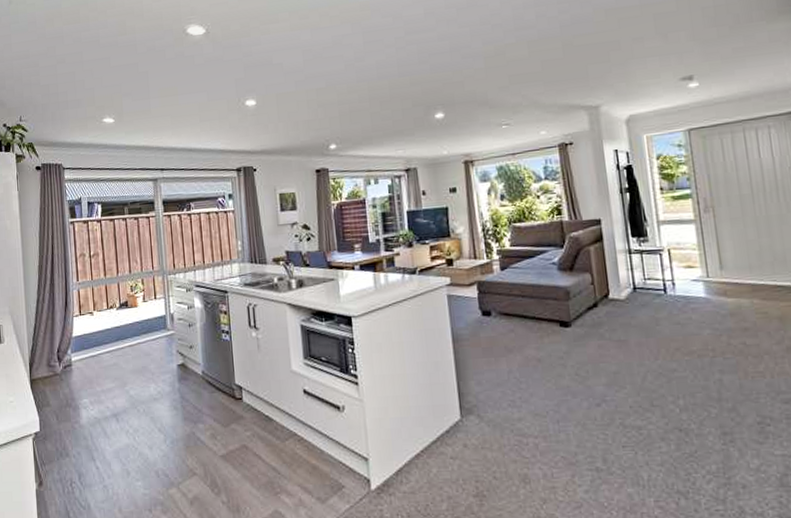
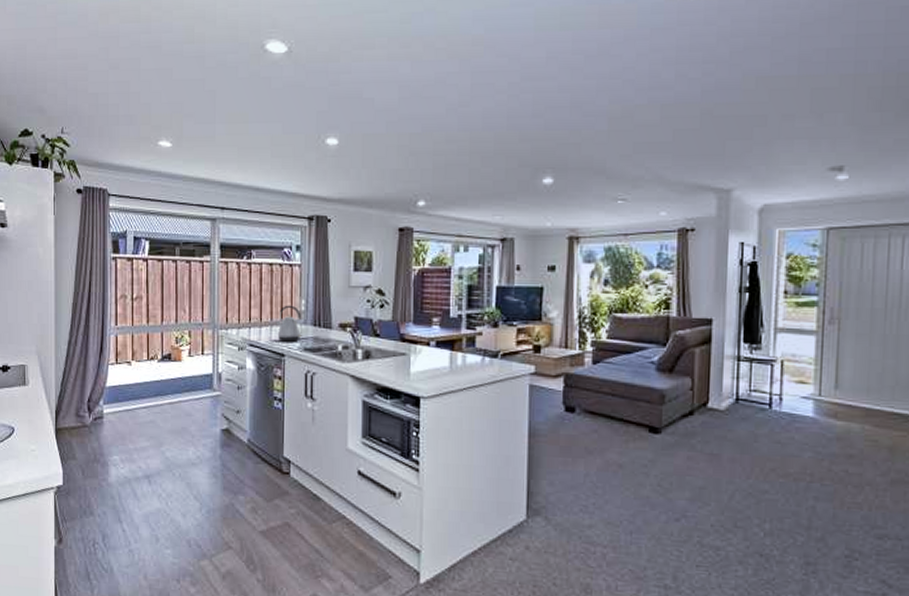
kettle: none [217,246,241,281] -> present [276,305,302,343]

